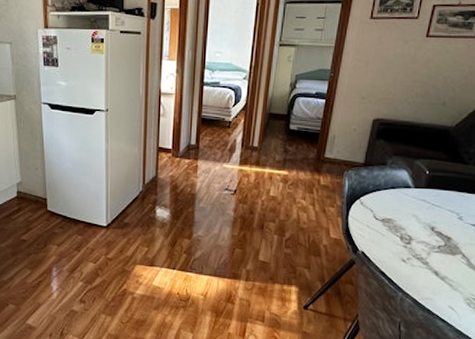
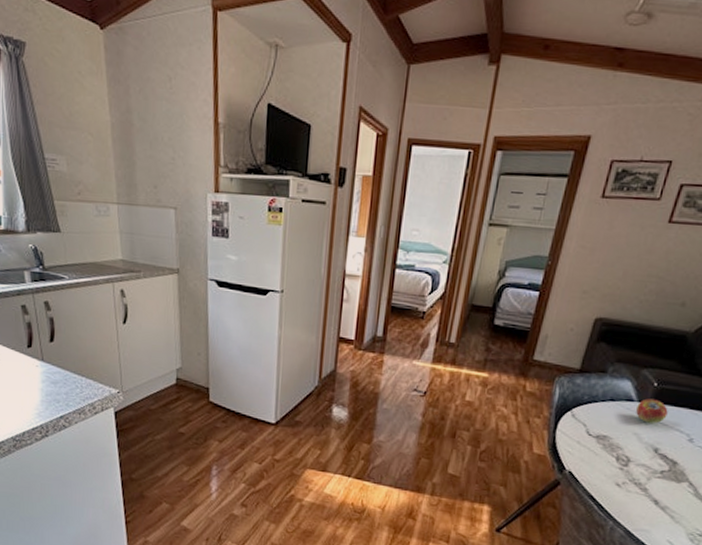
fruit: none [413,185,440,206] -> present [636,398,668,424]

